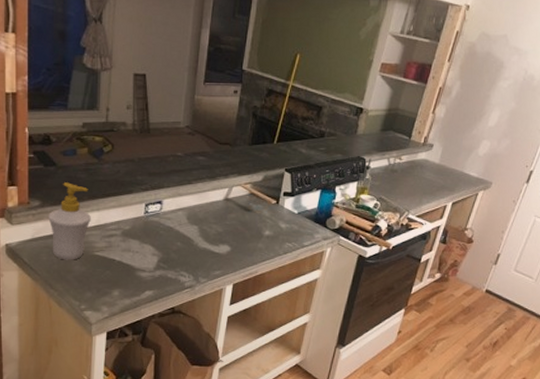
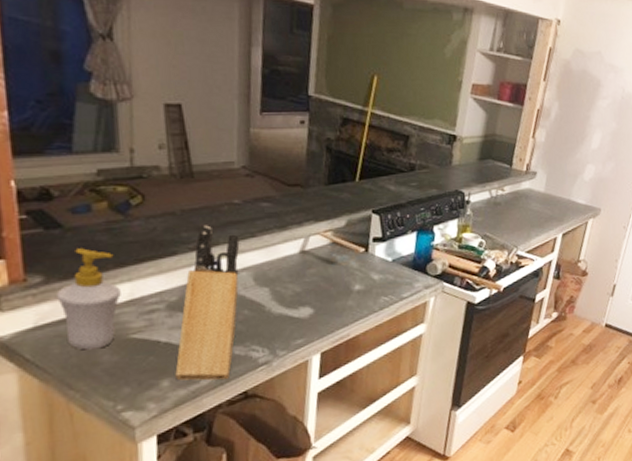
knife block: none [123,171,179,296] -> present [175,225,240,381]

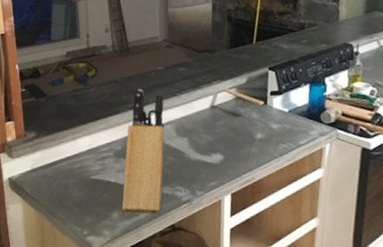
soap bottle: present [56,248,121,350] -> none [44,111,84,188]

